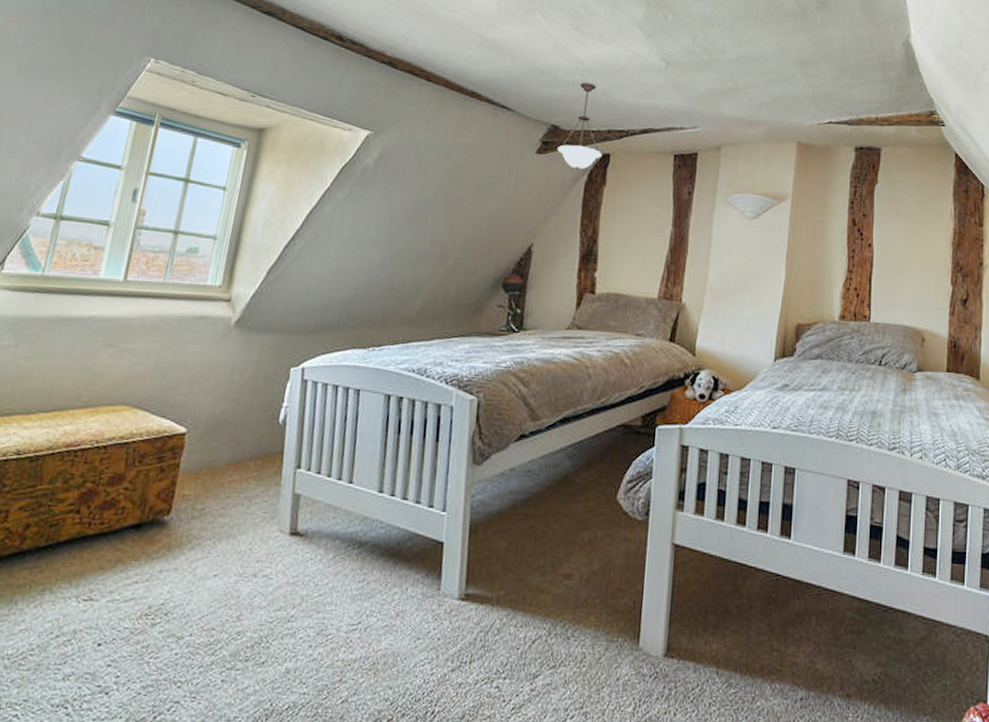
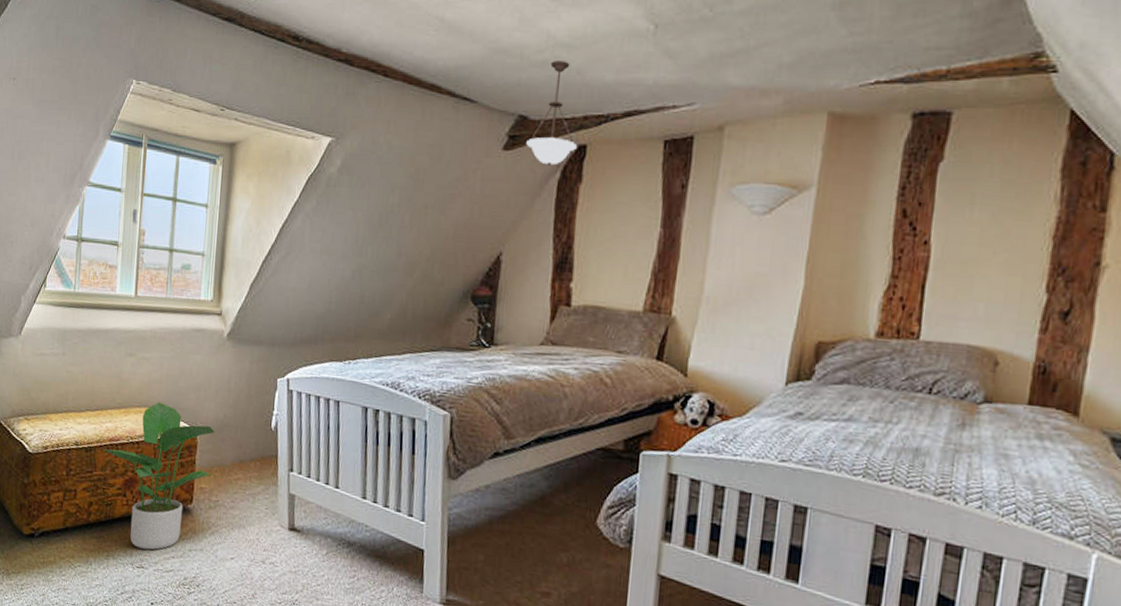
potted plant: none [54,399,209,577] -> present [102,402,215,550]

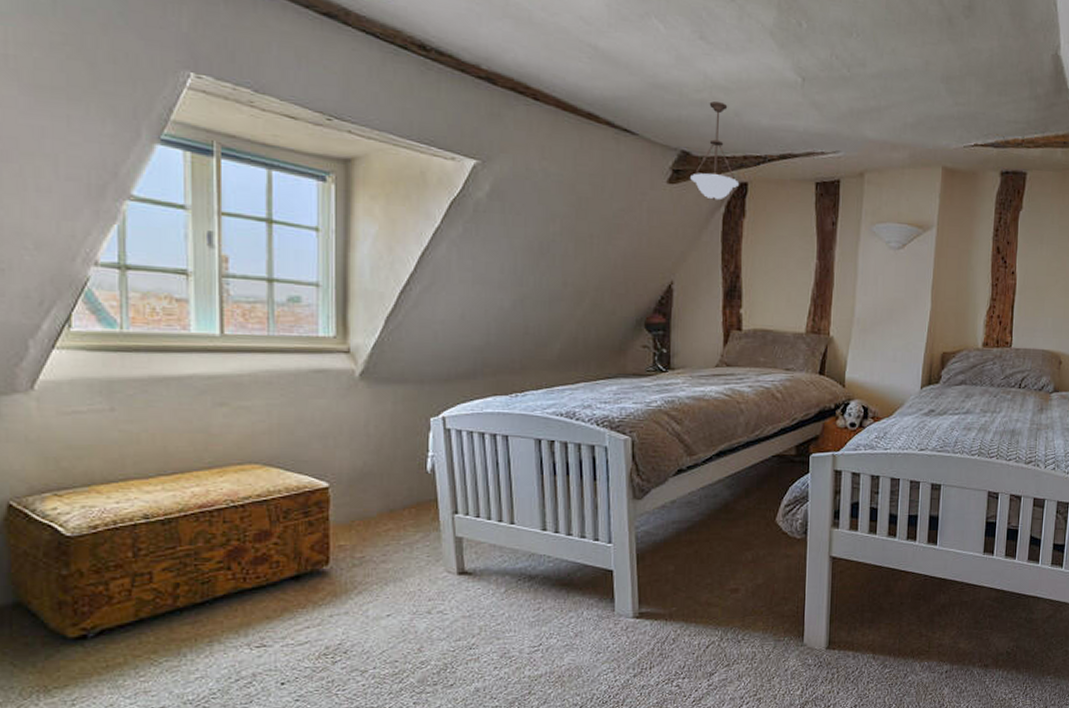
potted plant: present [102,402,215,550] -> none [188,457,353,625]

